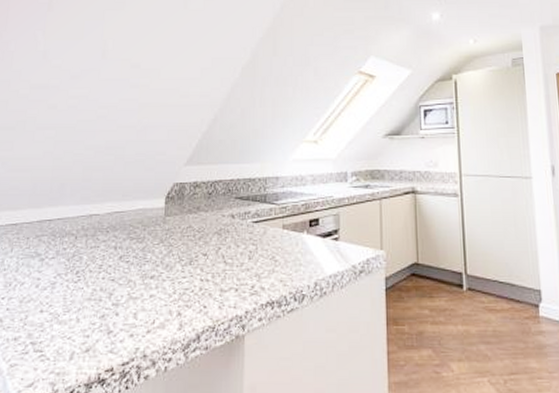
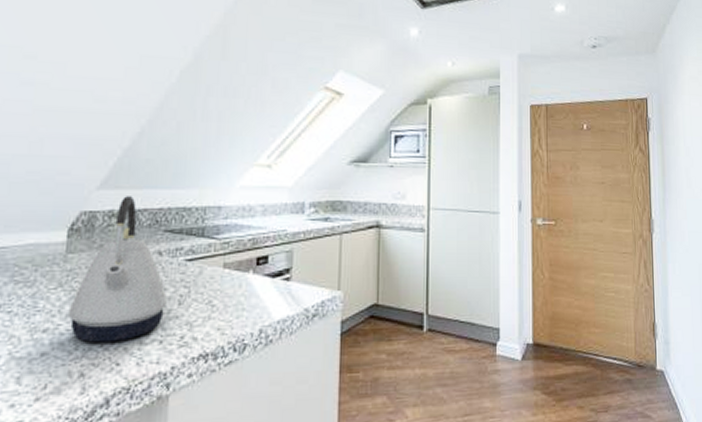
kettle: none [167,170,240,289] -> present [67,196,167,343]

